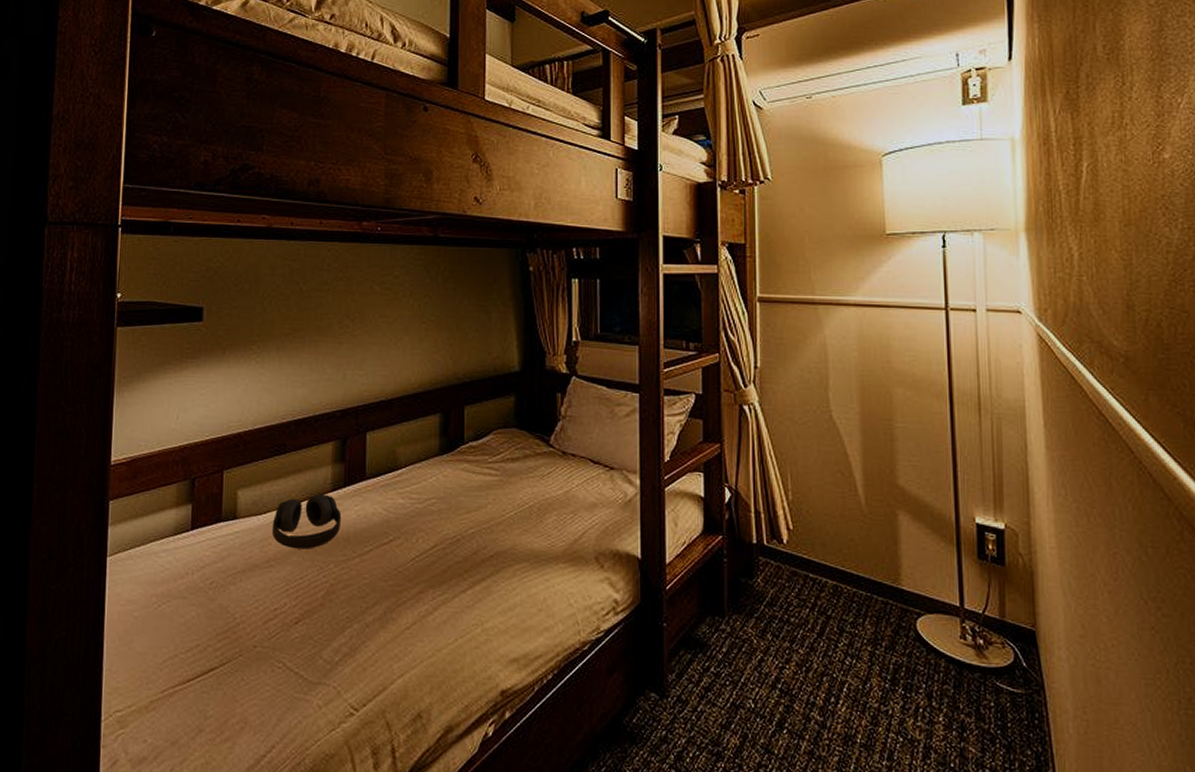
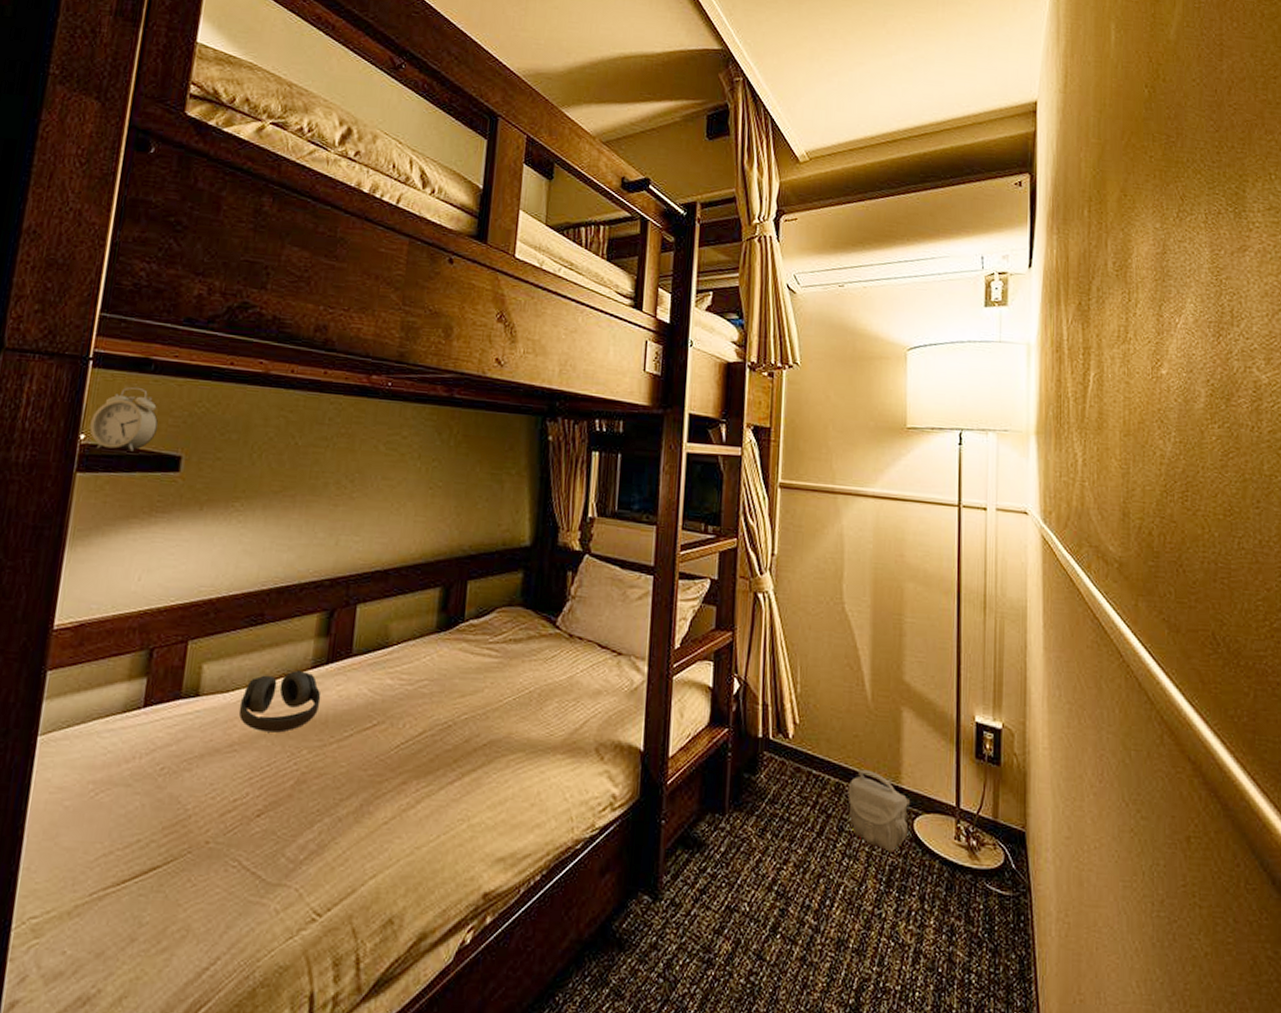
alarm clock: none [124,248,180,306] -> present [89,386,158,452]
shoulder bag: none [846,572,912,652] -> present [847,769,911,853]

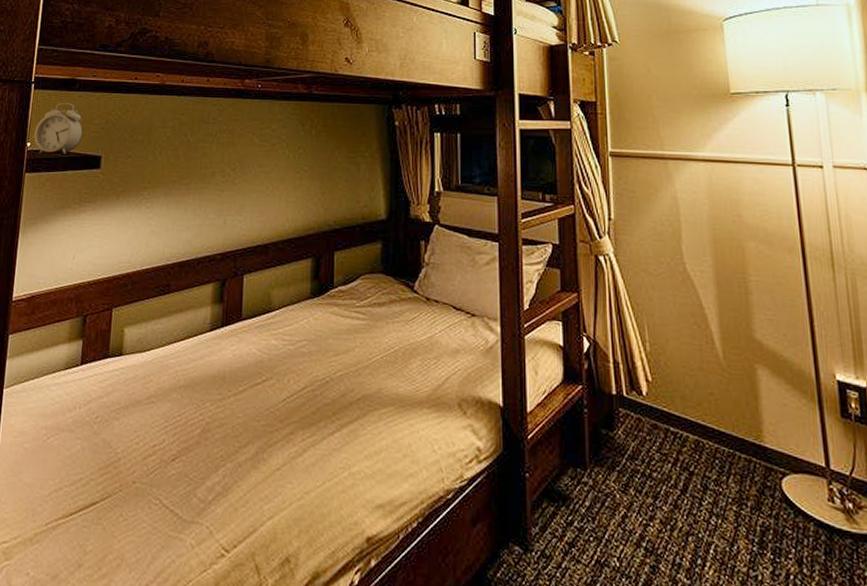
headphones: present [238,671,321,733] -> none [154,333,219,387]
shoulder bag: present [847,769,911,853] -> none [708,427,777,513]

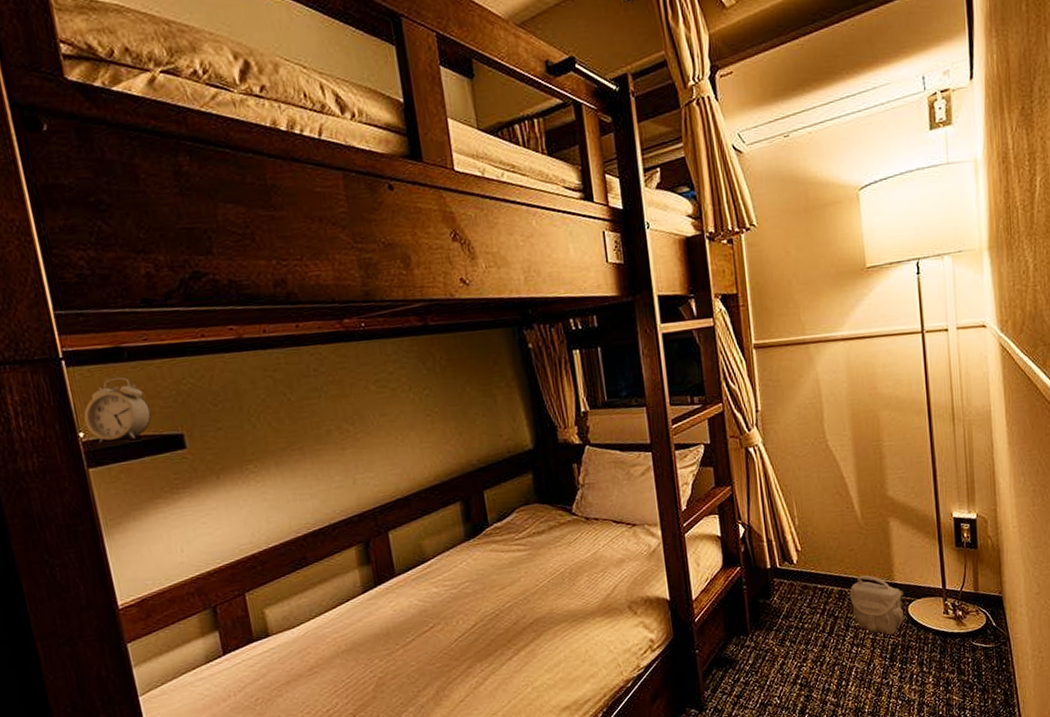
shoulder bag: none [708,427,777,513] -> present [849,575,905,635]

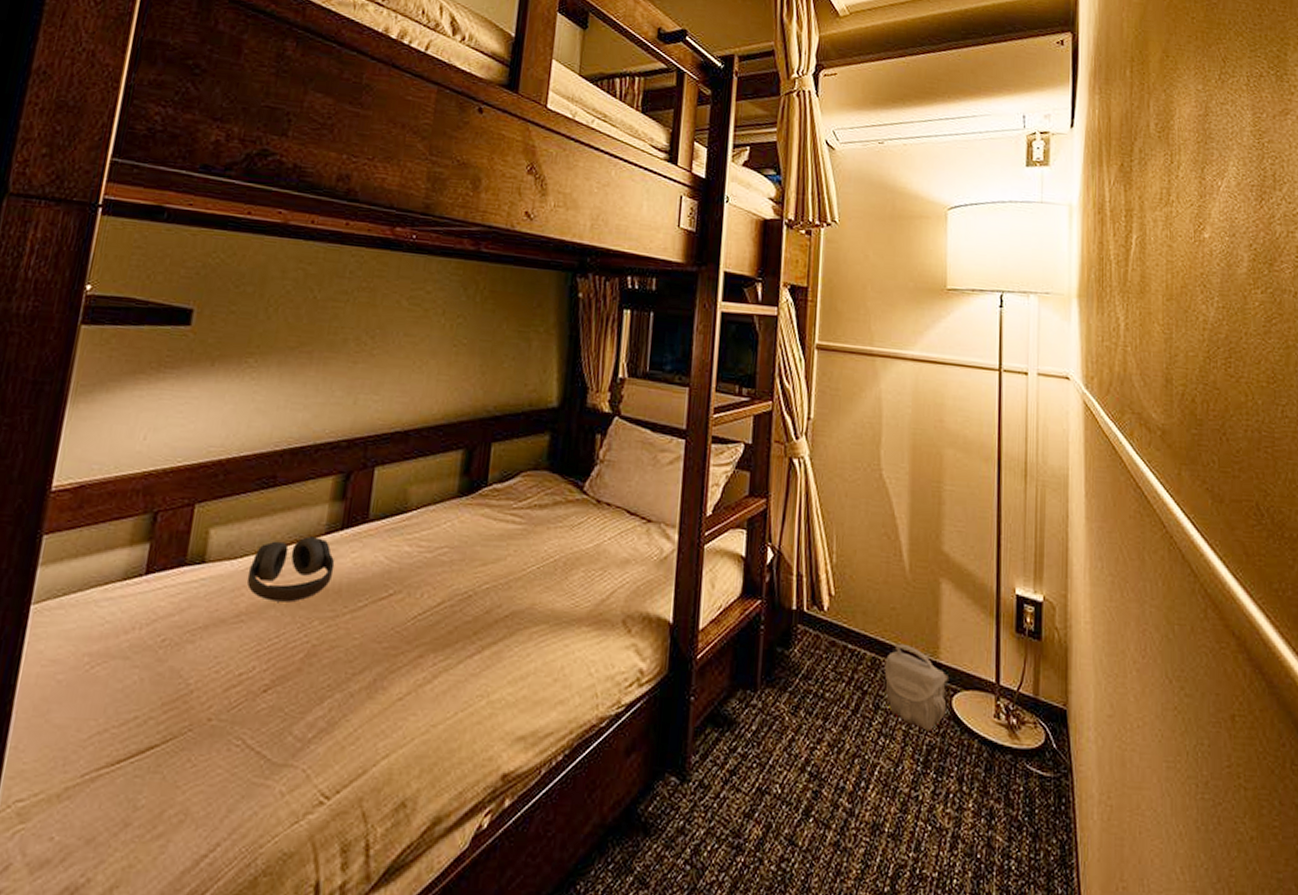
alarm clock: present [83,376,152,443] -> none [96,235,170,304]
headphones: none [308,597,379,654] -> present [247,536,335,602]

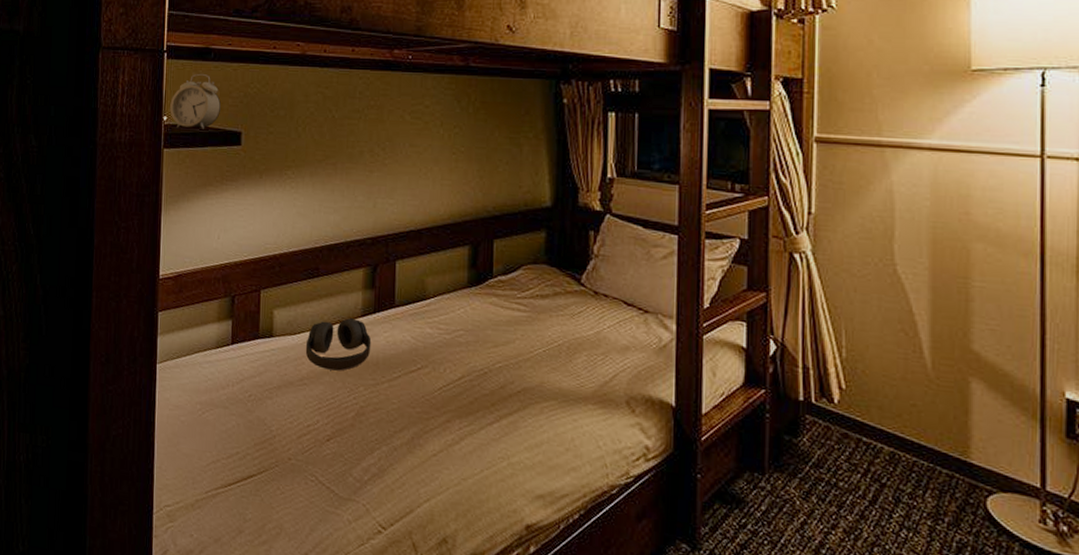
alarm clock: none [96,235,170,304] -> present [170,73,221,129]
shoulder bag: present [884,643,950,731] -> none [905,440,983,529]

